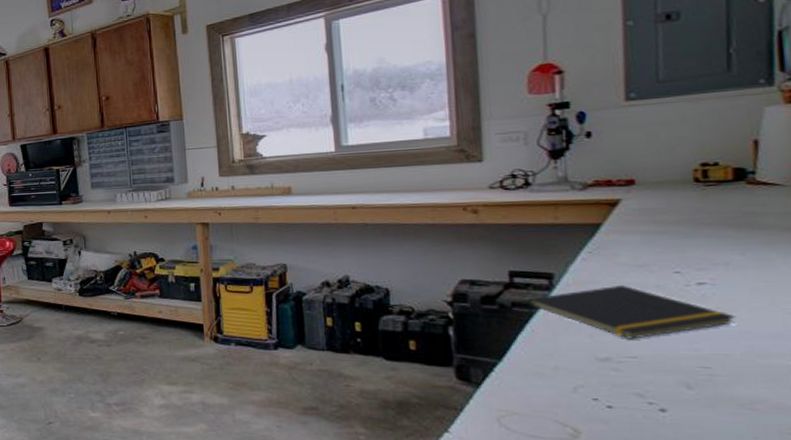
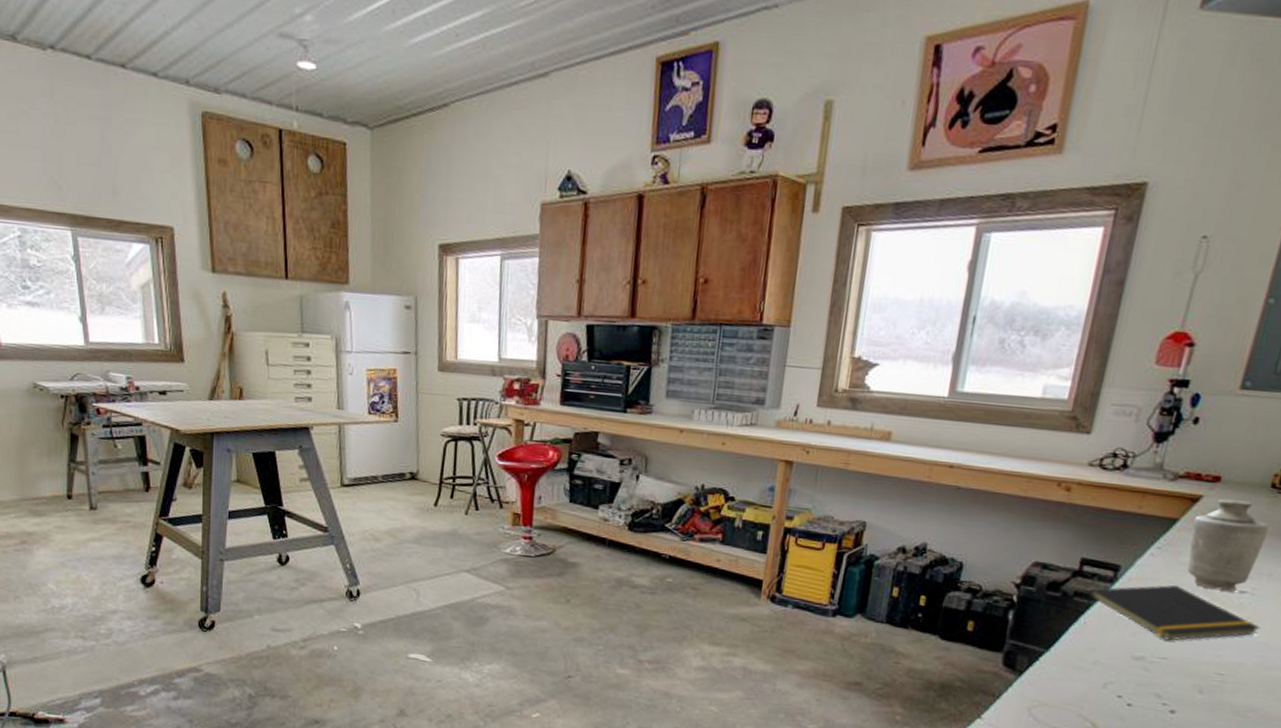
vase: none [619,198,708,285] -> present [1187,499,1269,592]

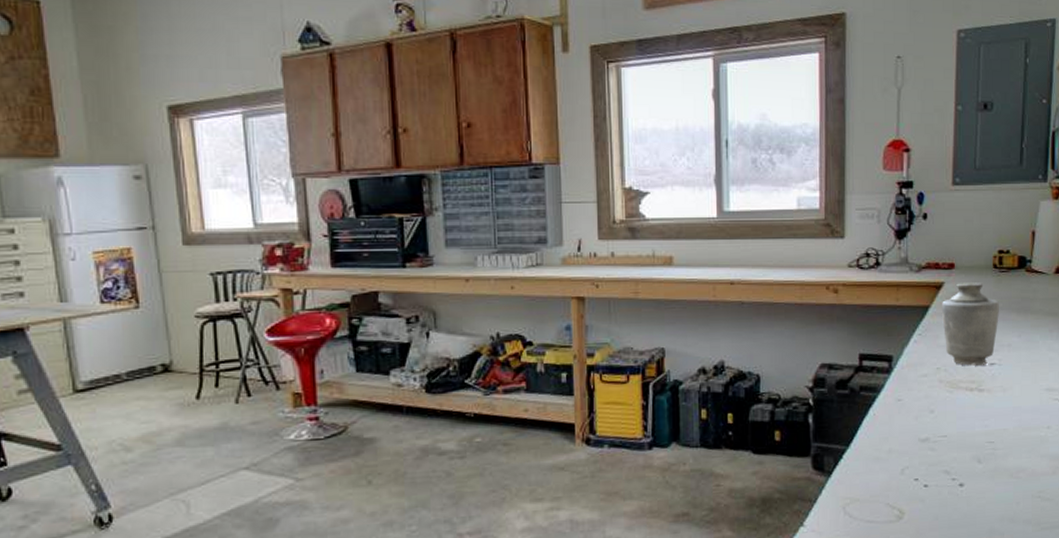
notepad: present [1083,584,1261,641] -> none [871,366,1012,419]

